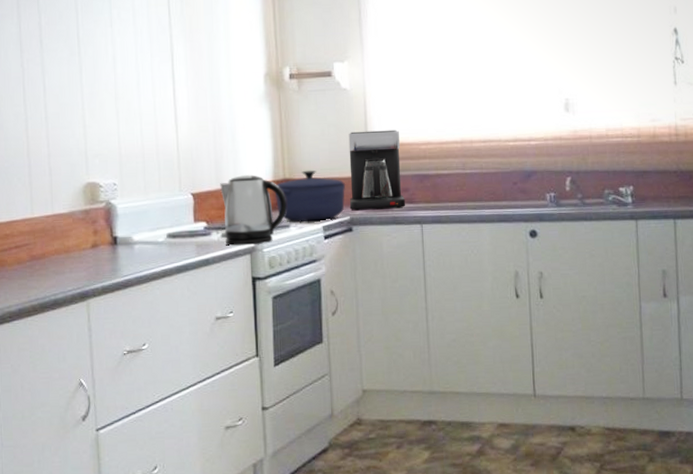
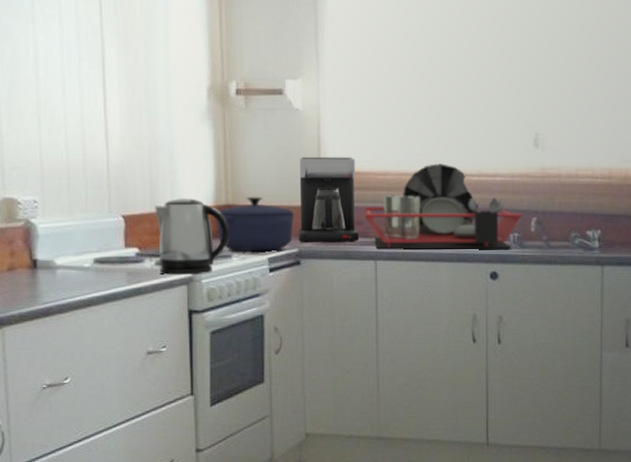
dish rack: none [409,131,557,215] -> present [364,164,522,251]

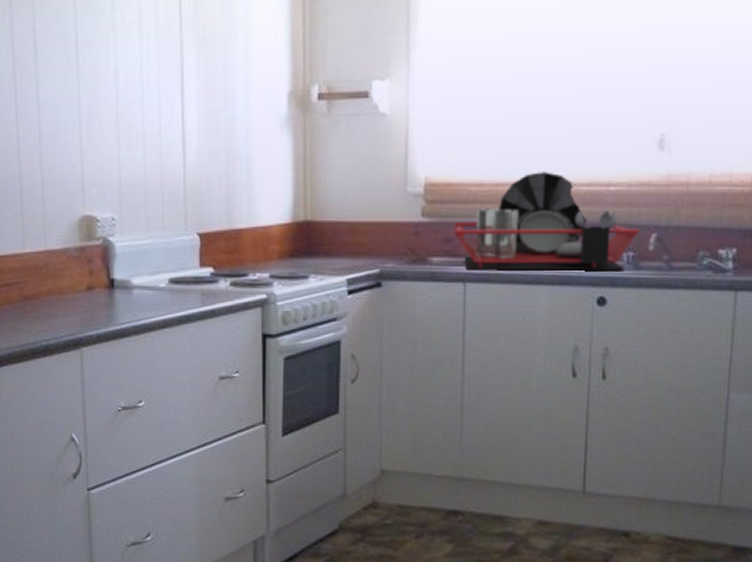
kettle: present [155,198,230,276] -> none [231,214,307,297]
cooking pot: present [214,196,295,253] -> none [291,211,377,273]
coffee maker: present [298,157,360,243] -> none [379,166,448,263]

